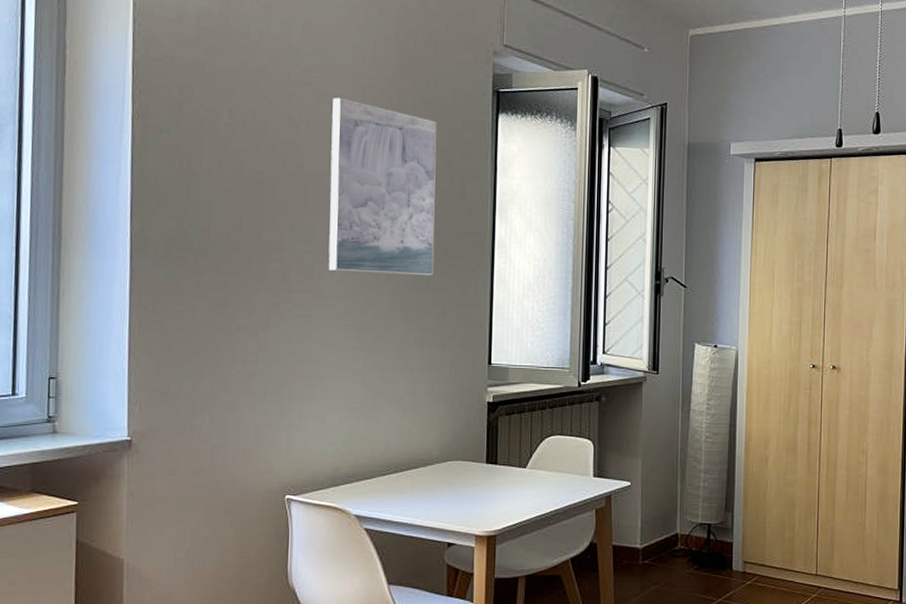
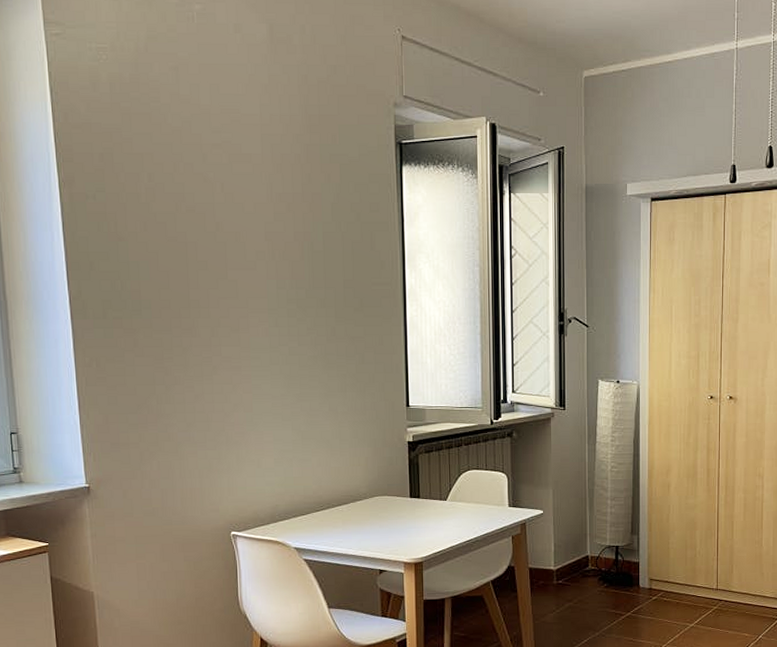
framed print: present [328,98,437,276] -> none [243,157,351,326]

